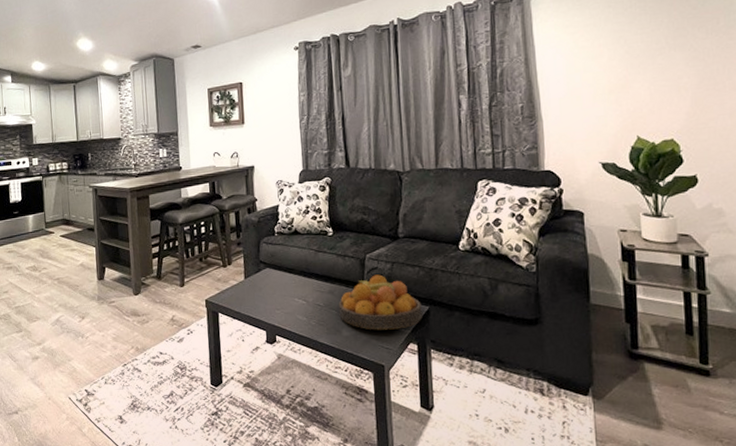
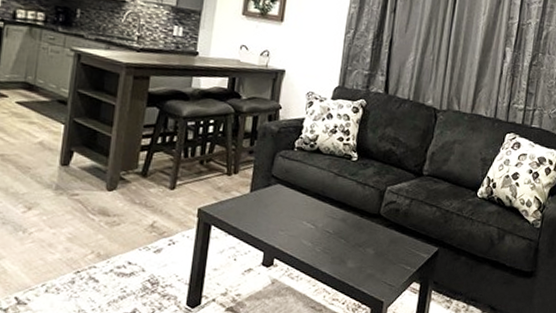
fruit bowl: present [338,274,422,330] -> none [347,208,432,267]

